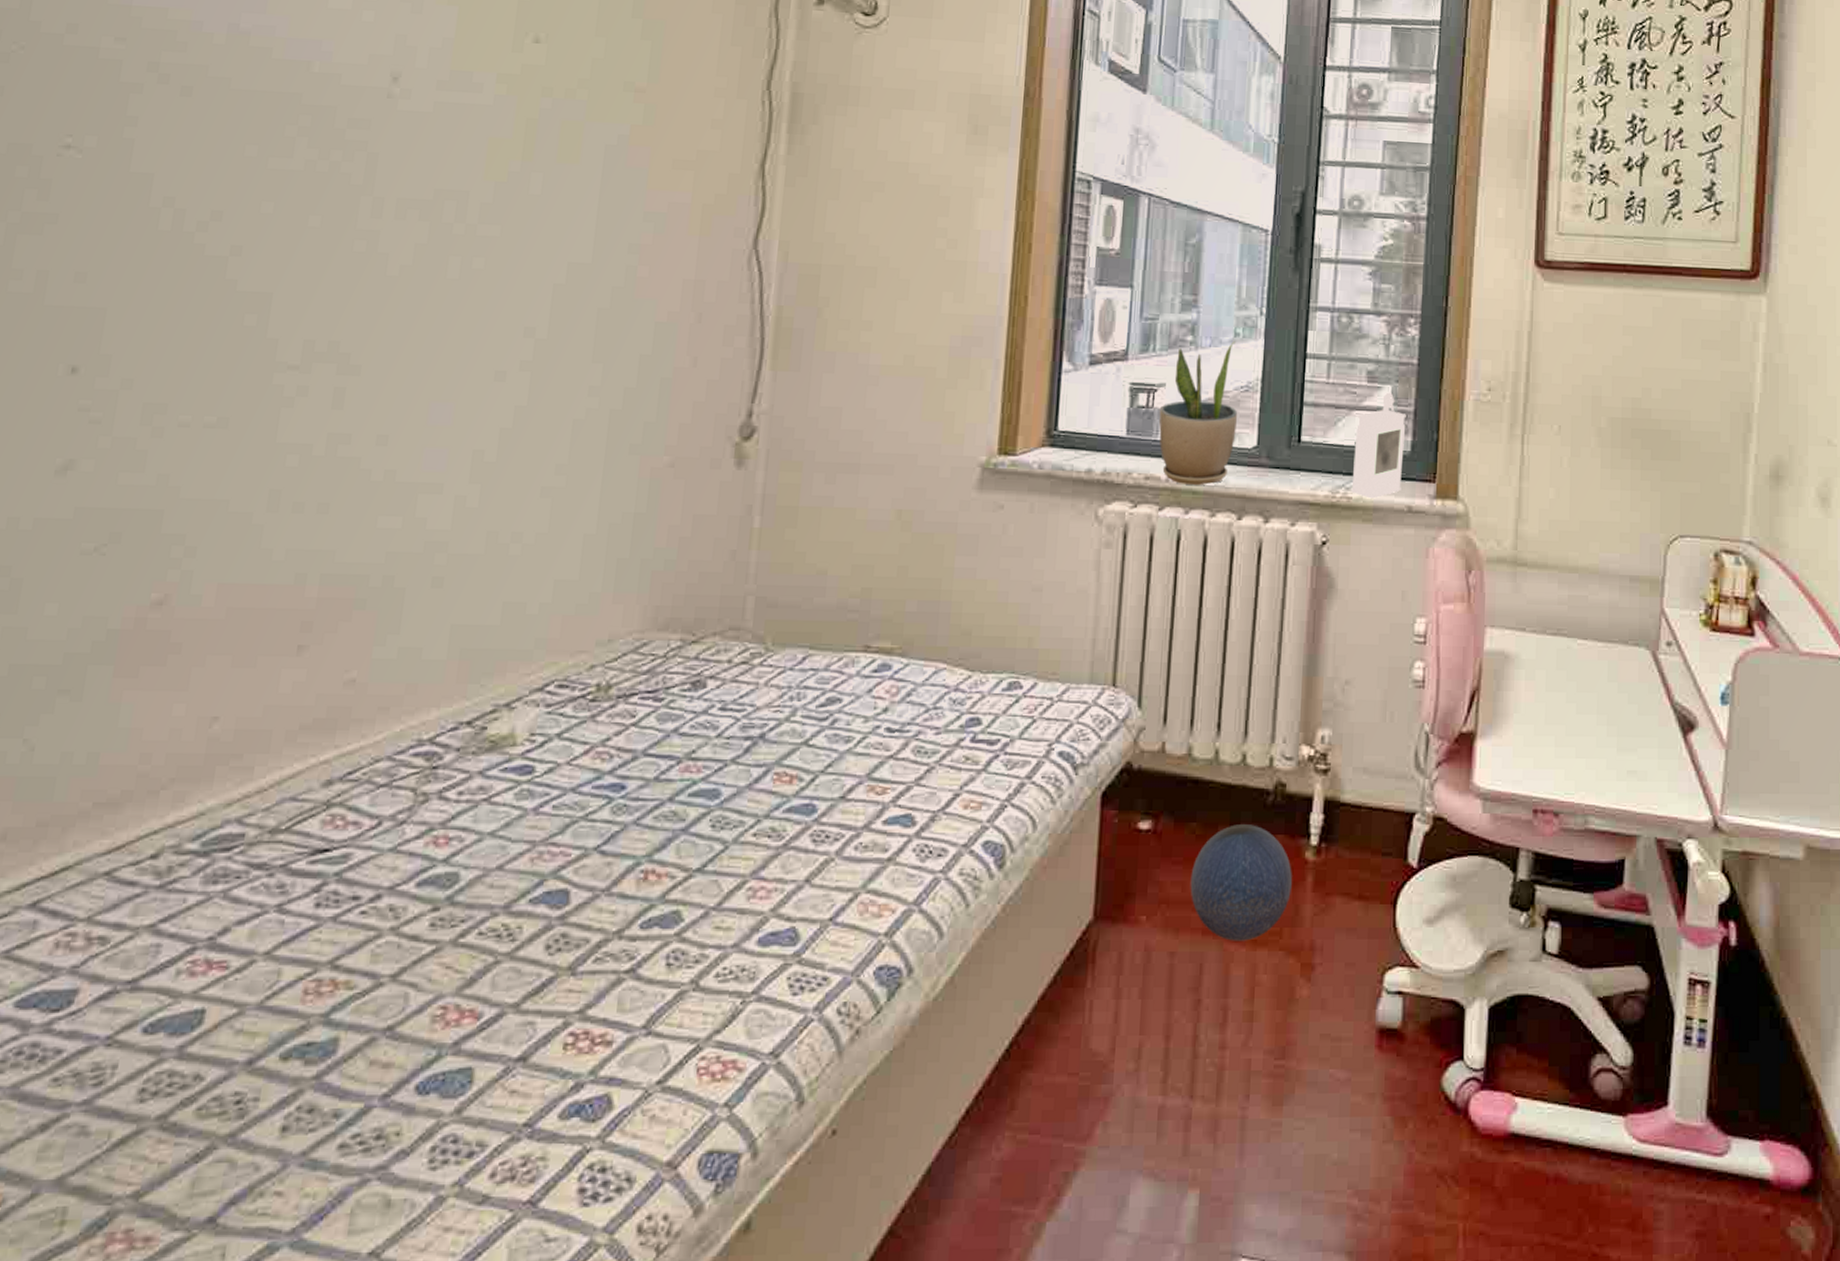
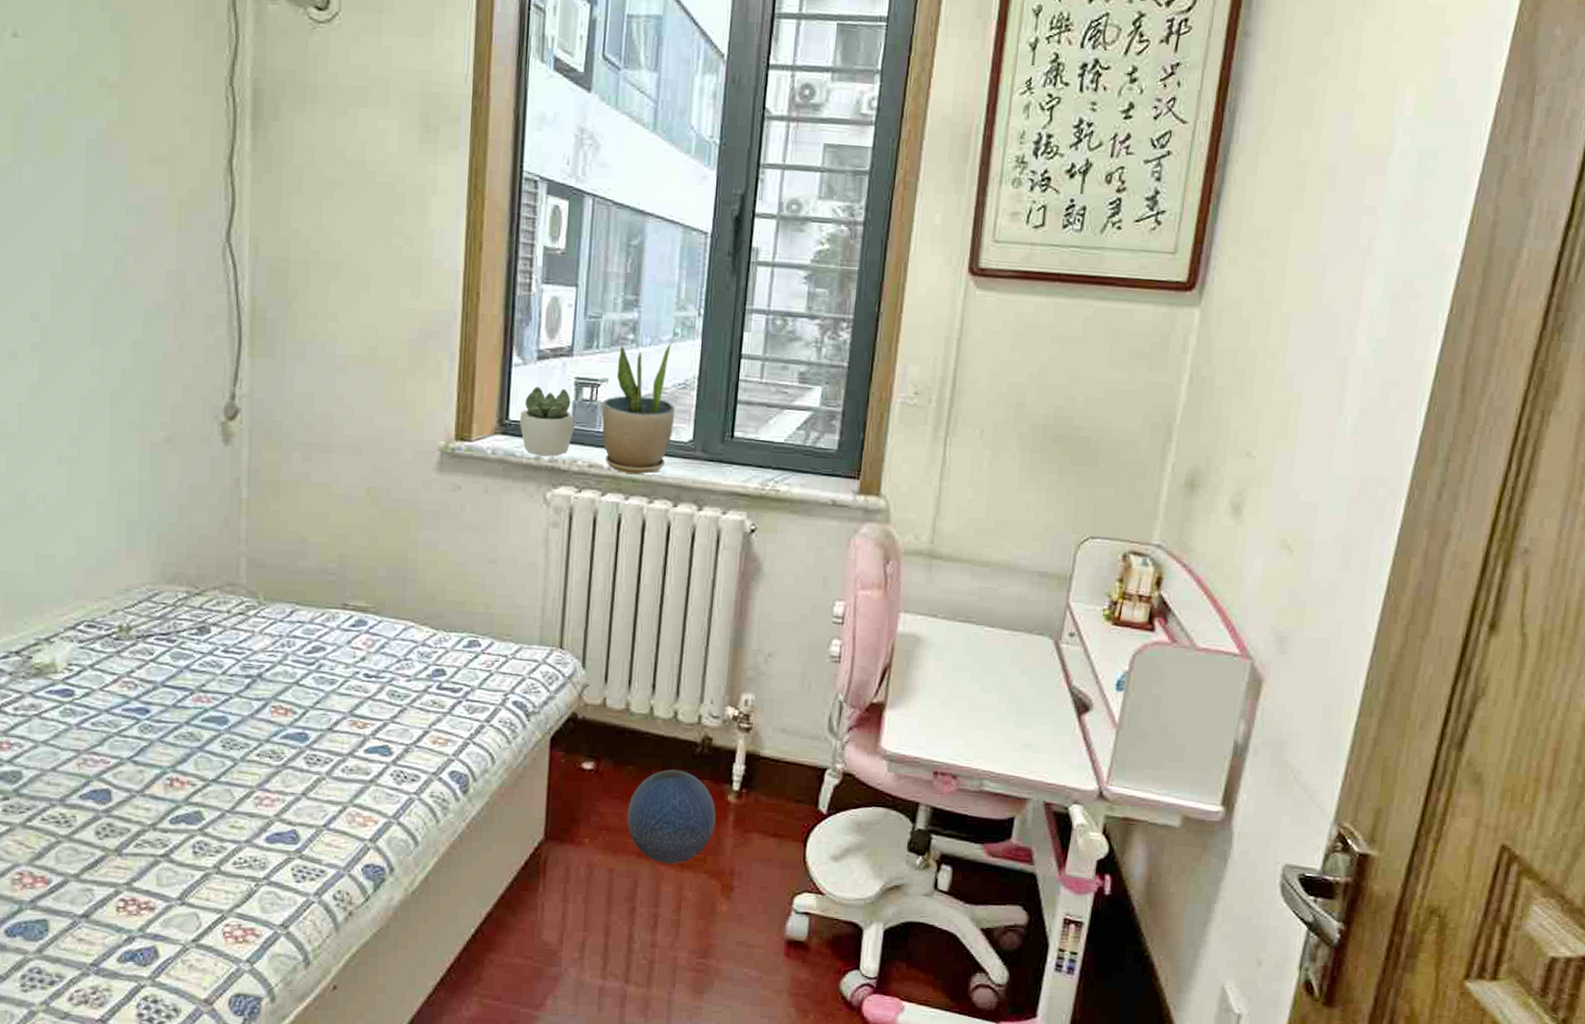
succulent plant: none [1069,394,1130,470] -> present [519,387,575,457]
tissue box: present [1351,392,1406,499] -> none [780,393,835,492]

